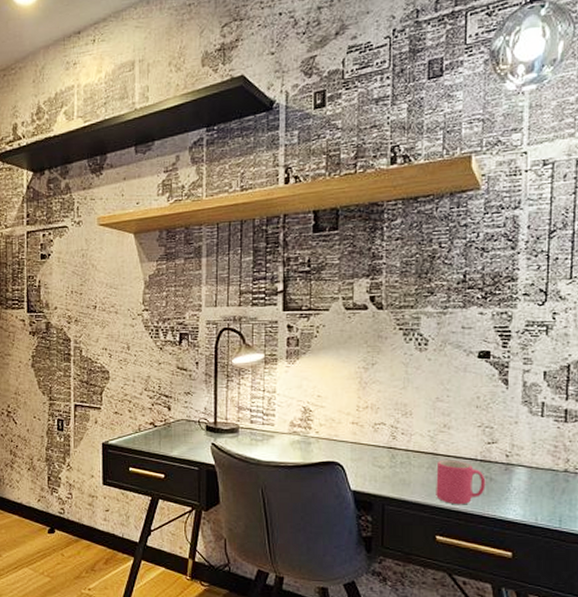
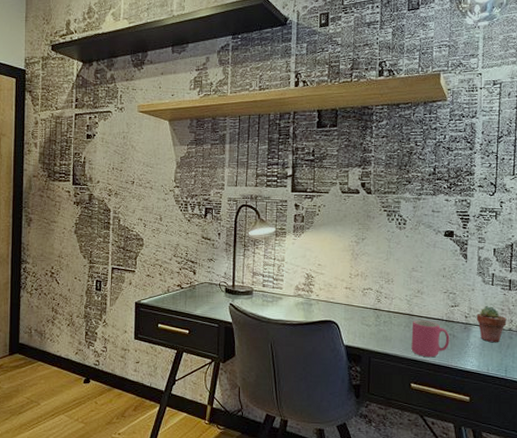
potted succulent: none [520,442,562,487] -> present [476,306,507,343]

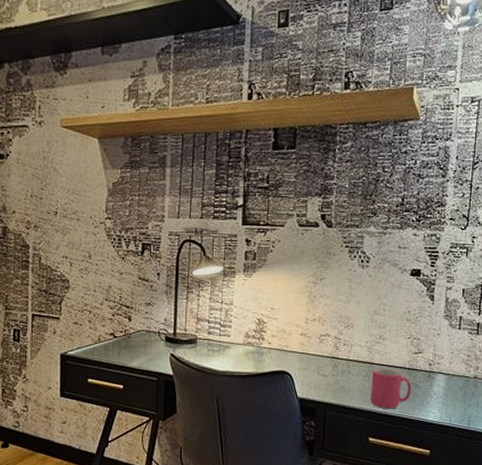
potted succulent: present [476,306,507,343] -> none [440,352,473,392]

